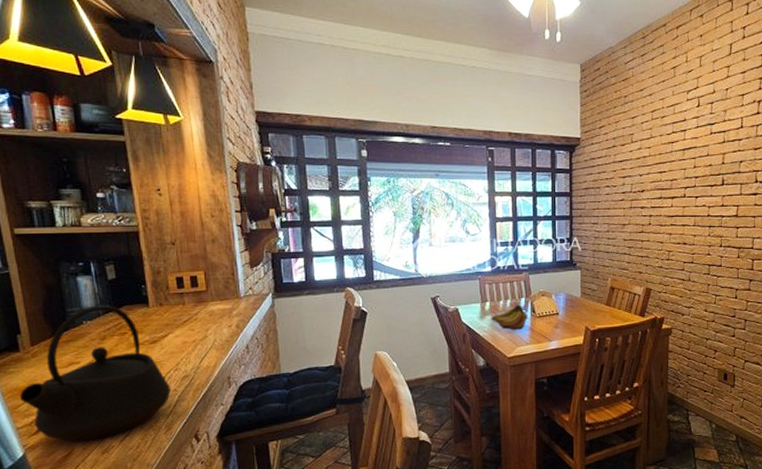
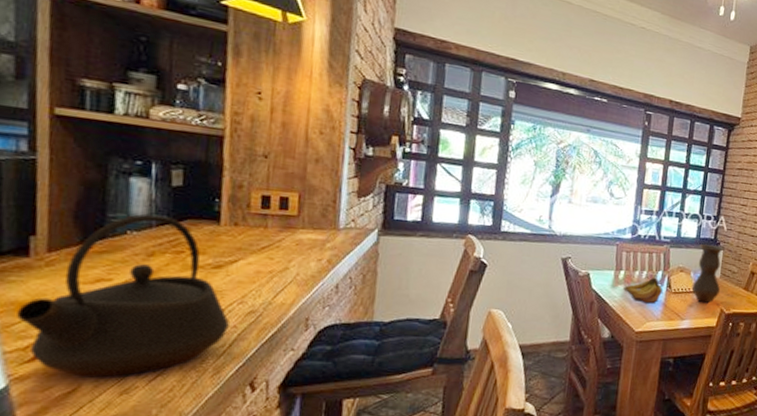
vase: none [555,267,583,322] -> present [691,244,725,303]

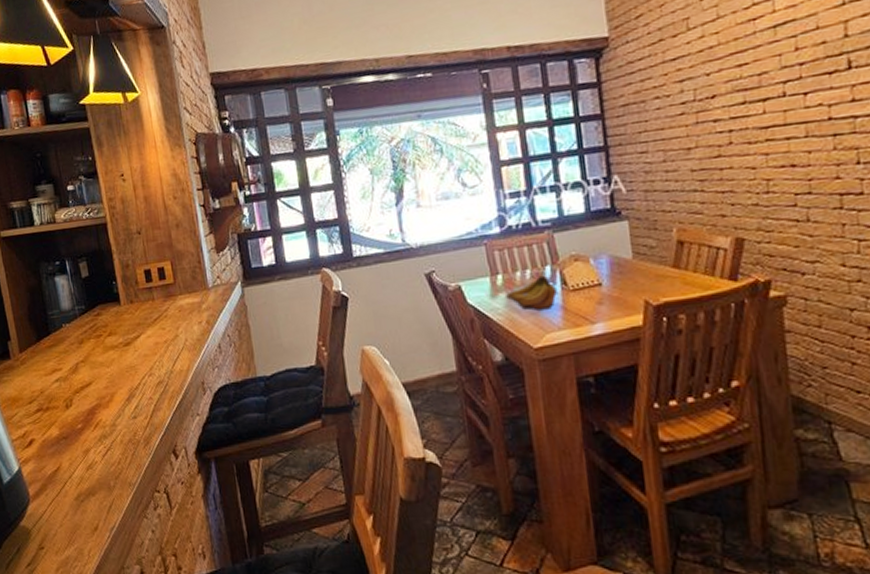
kettle: present [17,214,229,378] -> none [13,305,147,457]
vase: present [691,244,725,303] -> none [592,216,638,296]

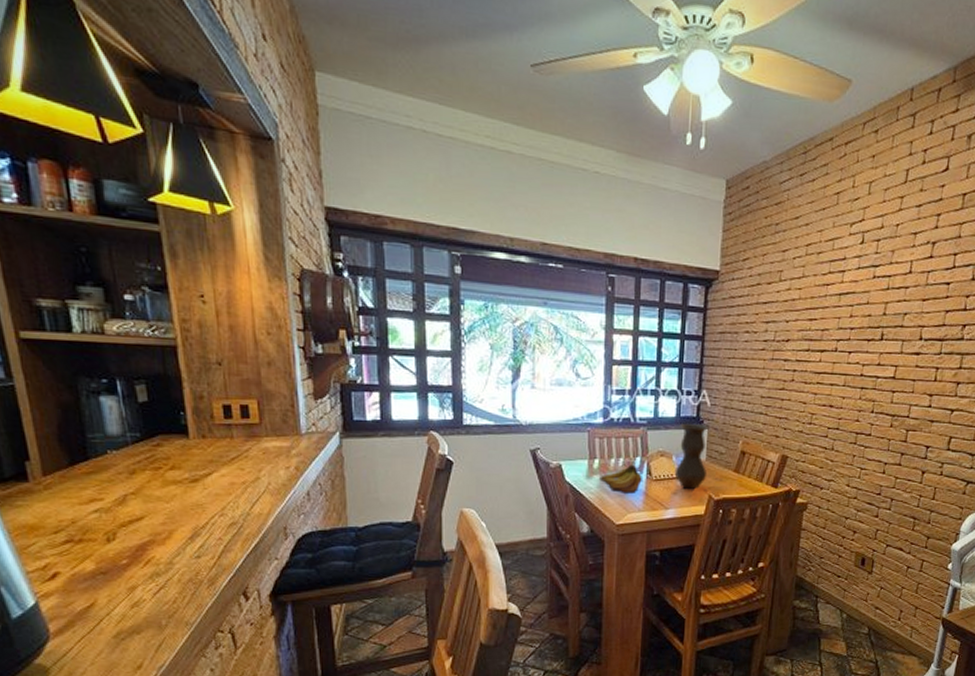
vase: none [592,216,638,296] -> present [674,424,709,489]

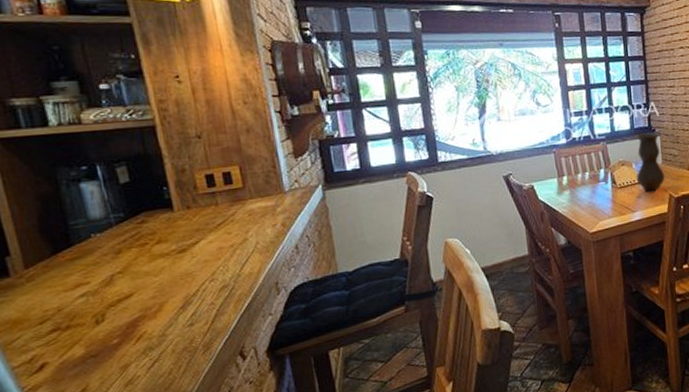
fruit: present [599,464,642,495] -> none [570,176,608,205]

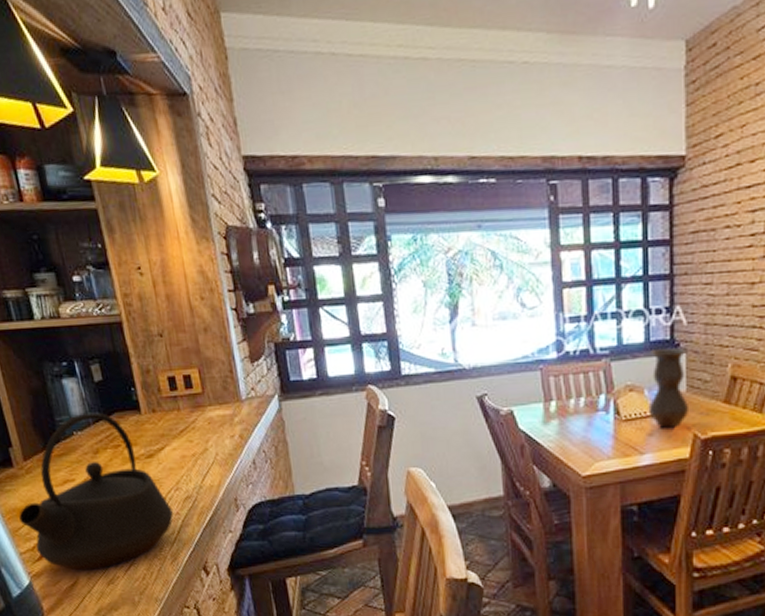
kettle: none [14,213,207,377] -> present [19,412,173,571]

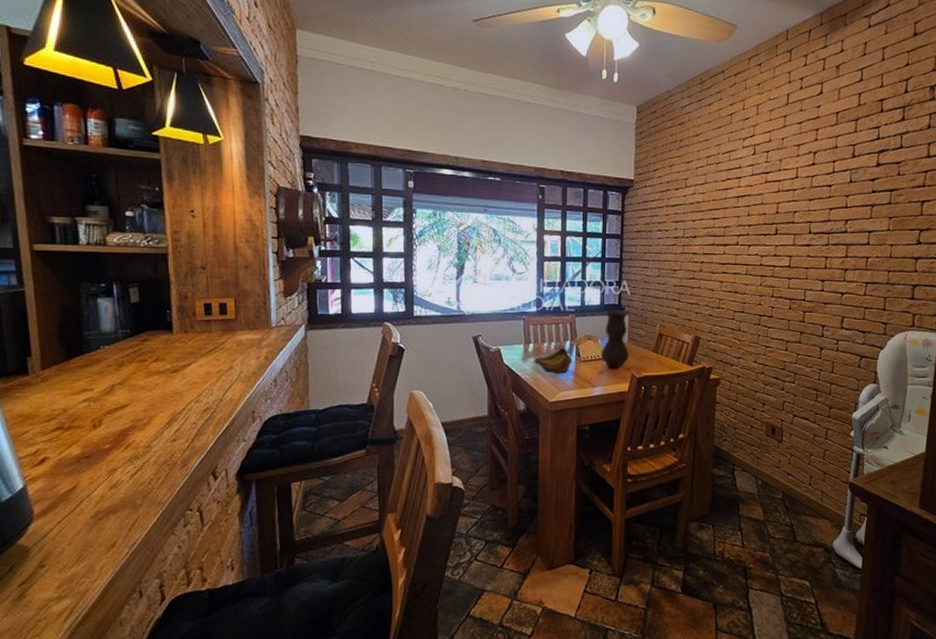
kettle: present [19,412,173,571] -> none [25,329,190,476]
fruit: none [558,404,609,441] -> present [534,347,572,375]

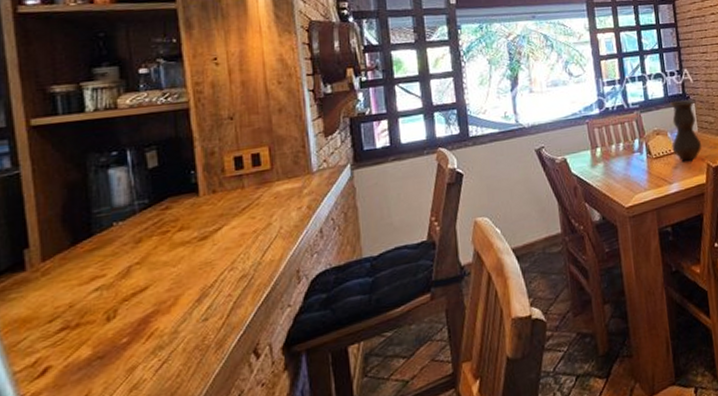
fruit: present [534,347,572,375] -> none [604,147,643,177]

